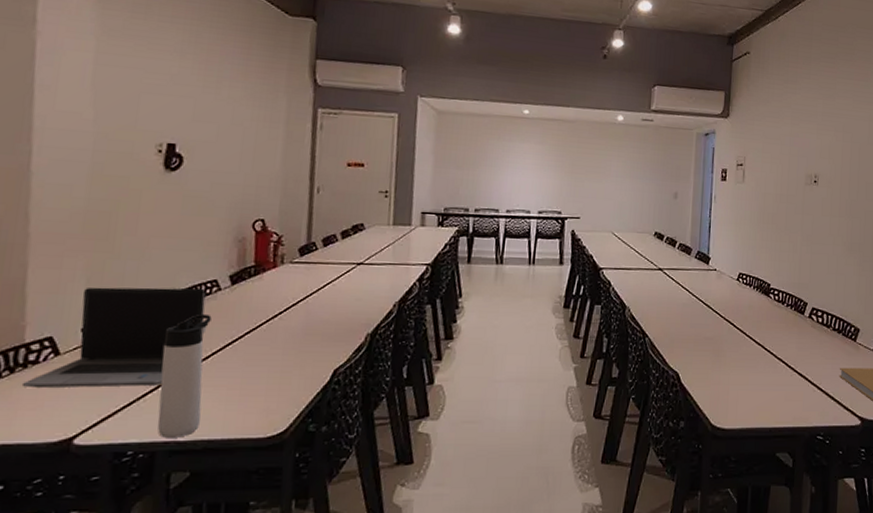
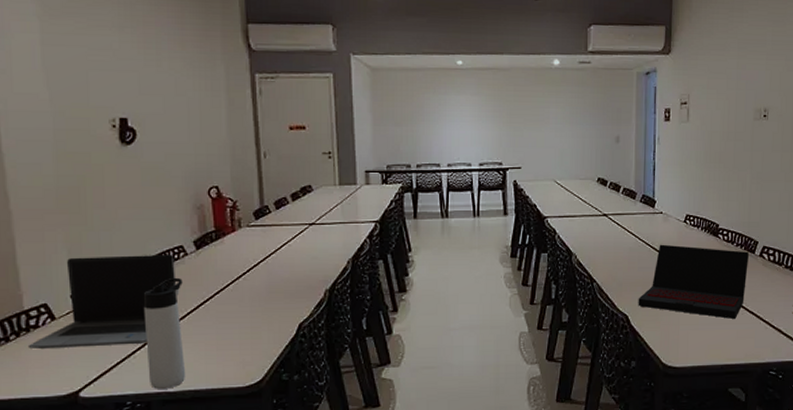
laptop: none [689,301,798,381] -> present [638,244,749,320]

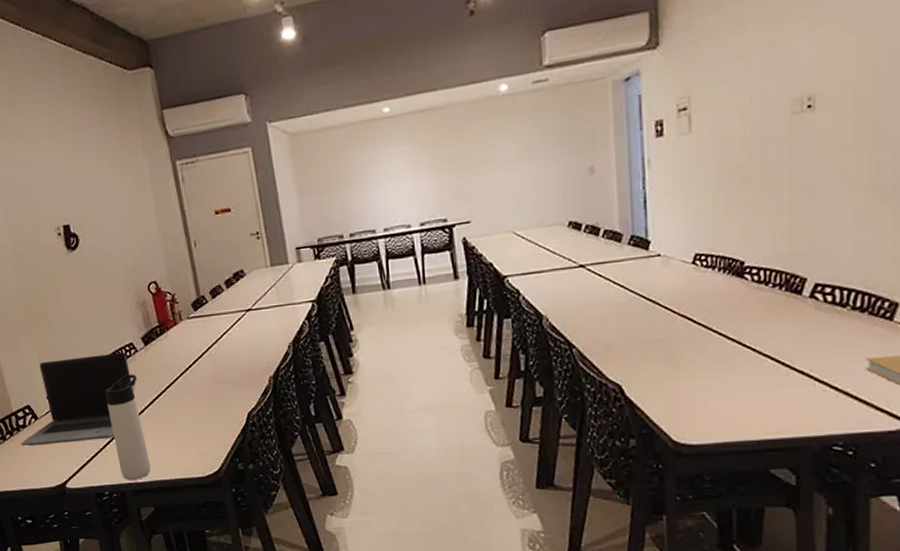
laptop: present [638,244,749,320] -> none [633,292,792,383]

